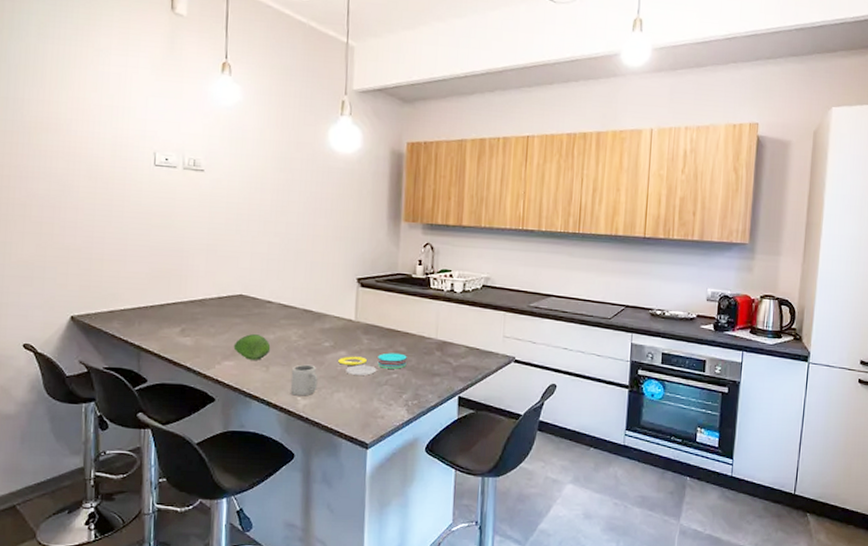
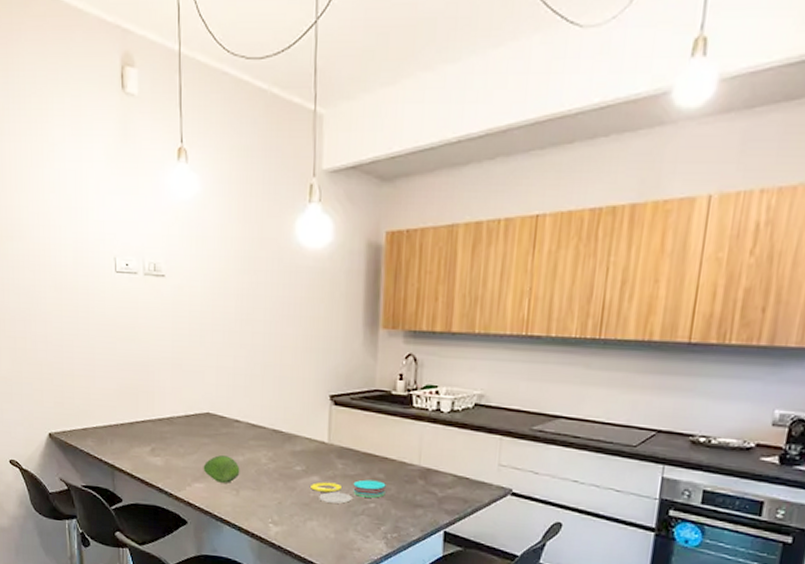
cup: present [290,364,318,396] -> none [261,489,290,523]

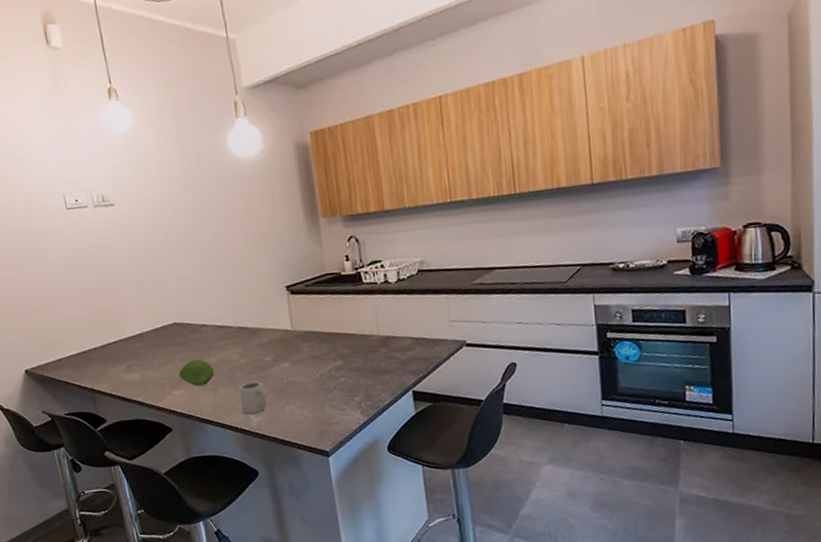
cup: none [261,489,290,523] -> present [238,381,268,415]
plate: present [311,479,386,504] -> none [283,356,353,385]

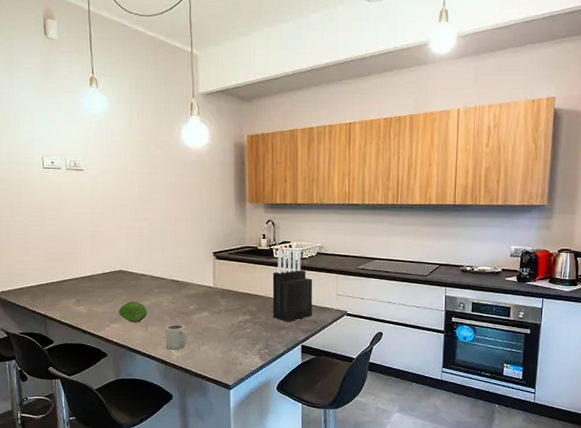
knife block: none [364,267,422,364] -> present [272,248,313,322]

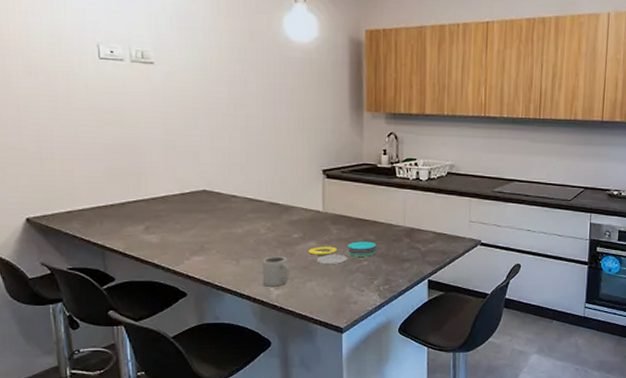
fruit: present [118,302,148,322] -> none [201,229,240,254]
plate: none [202,312,258,331] -> present [308,241,377,264]
knife block: present [272,248,313,322] -> none [394,166,442,253]

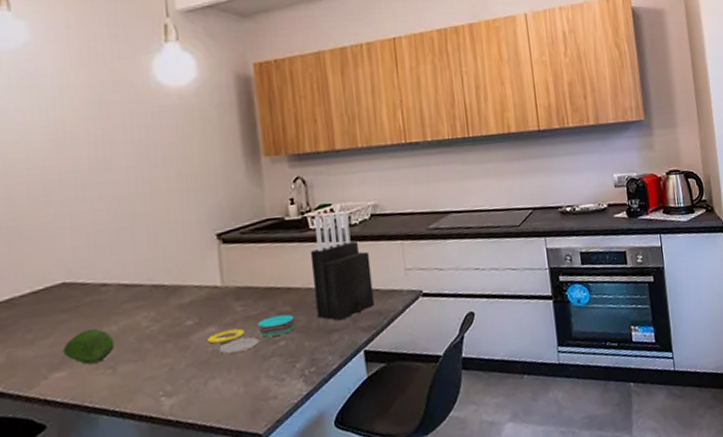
fruit: none [201,229,240,254] -> present [62,329,115,365]
cup: present [262,256,290,287] -> none [147,352,186,397]
knife block: none [394,166,442,253] -> present [310,211,375,321]

